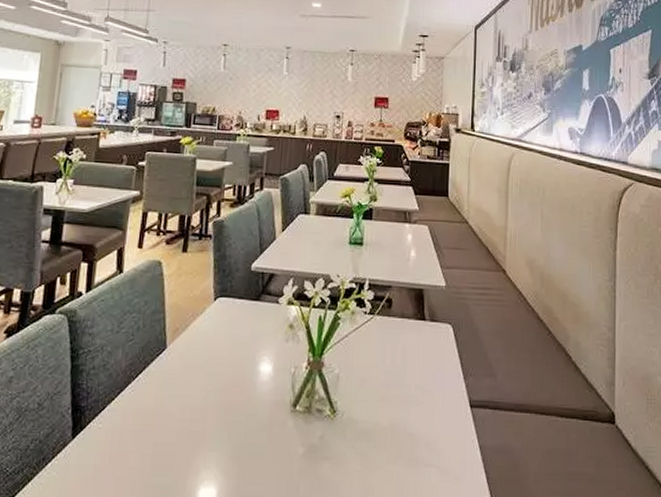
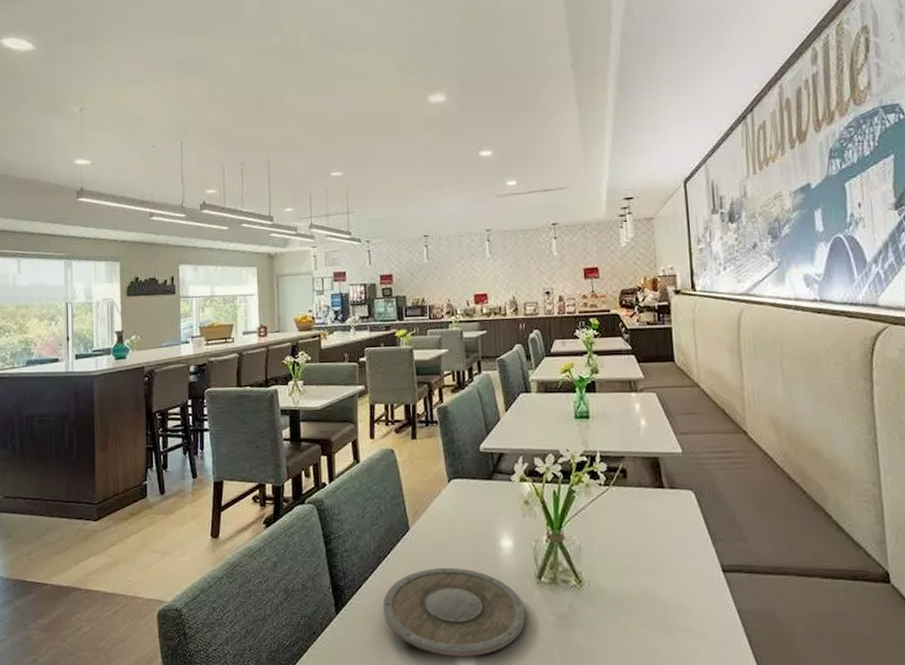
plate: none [124,391,276,489] -> present [383,567,526,657]

